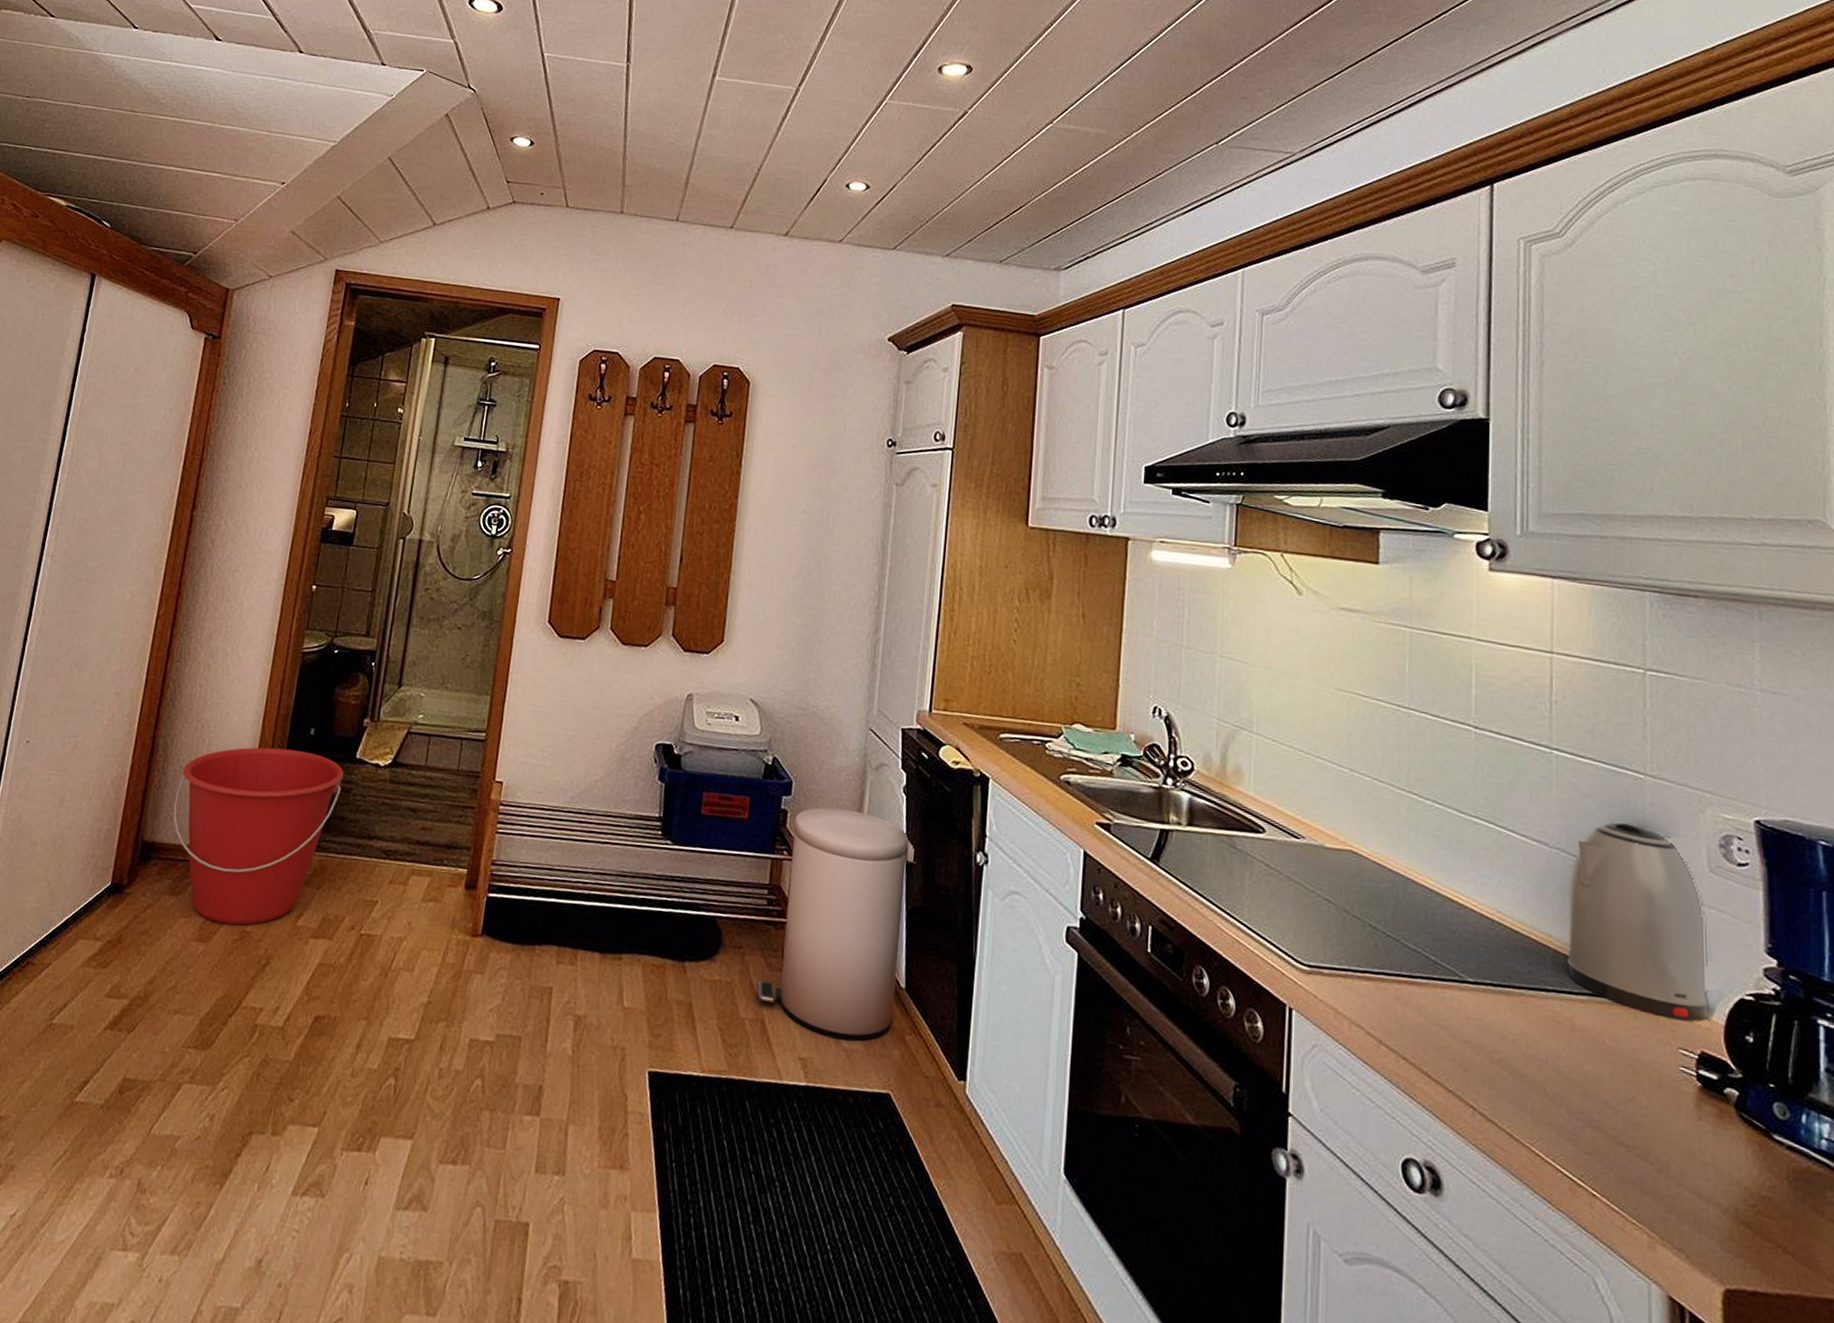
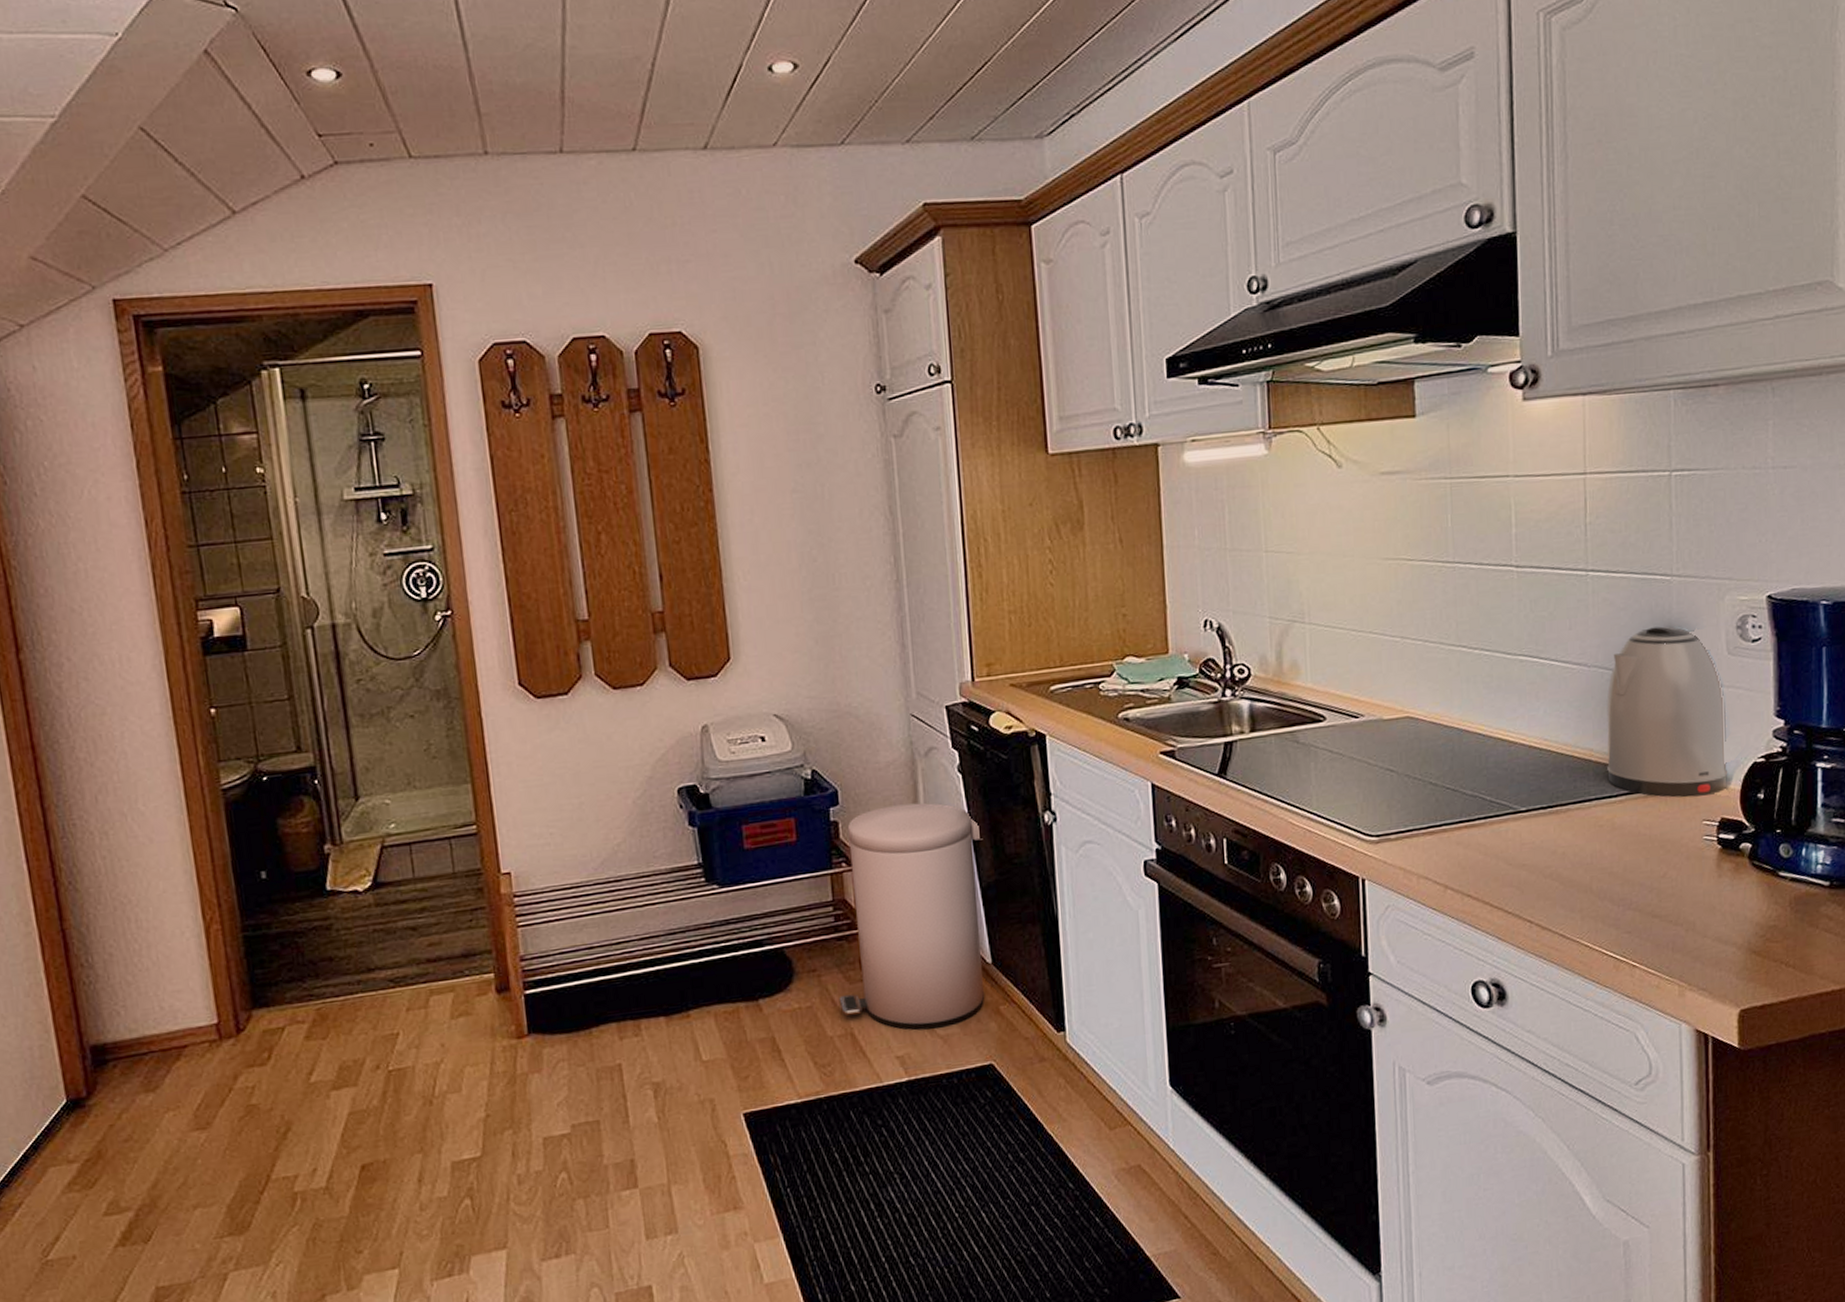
bucket: present [173,747,344,926] -> none [113,898,320,1106]

